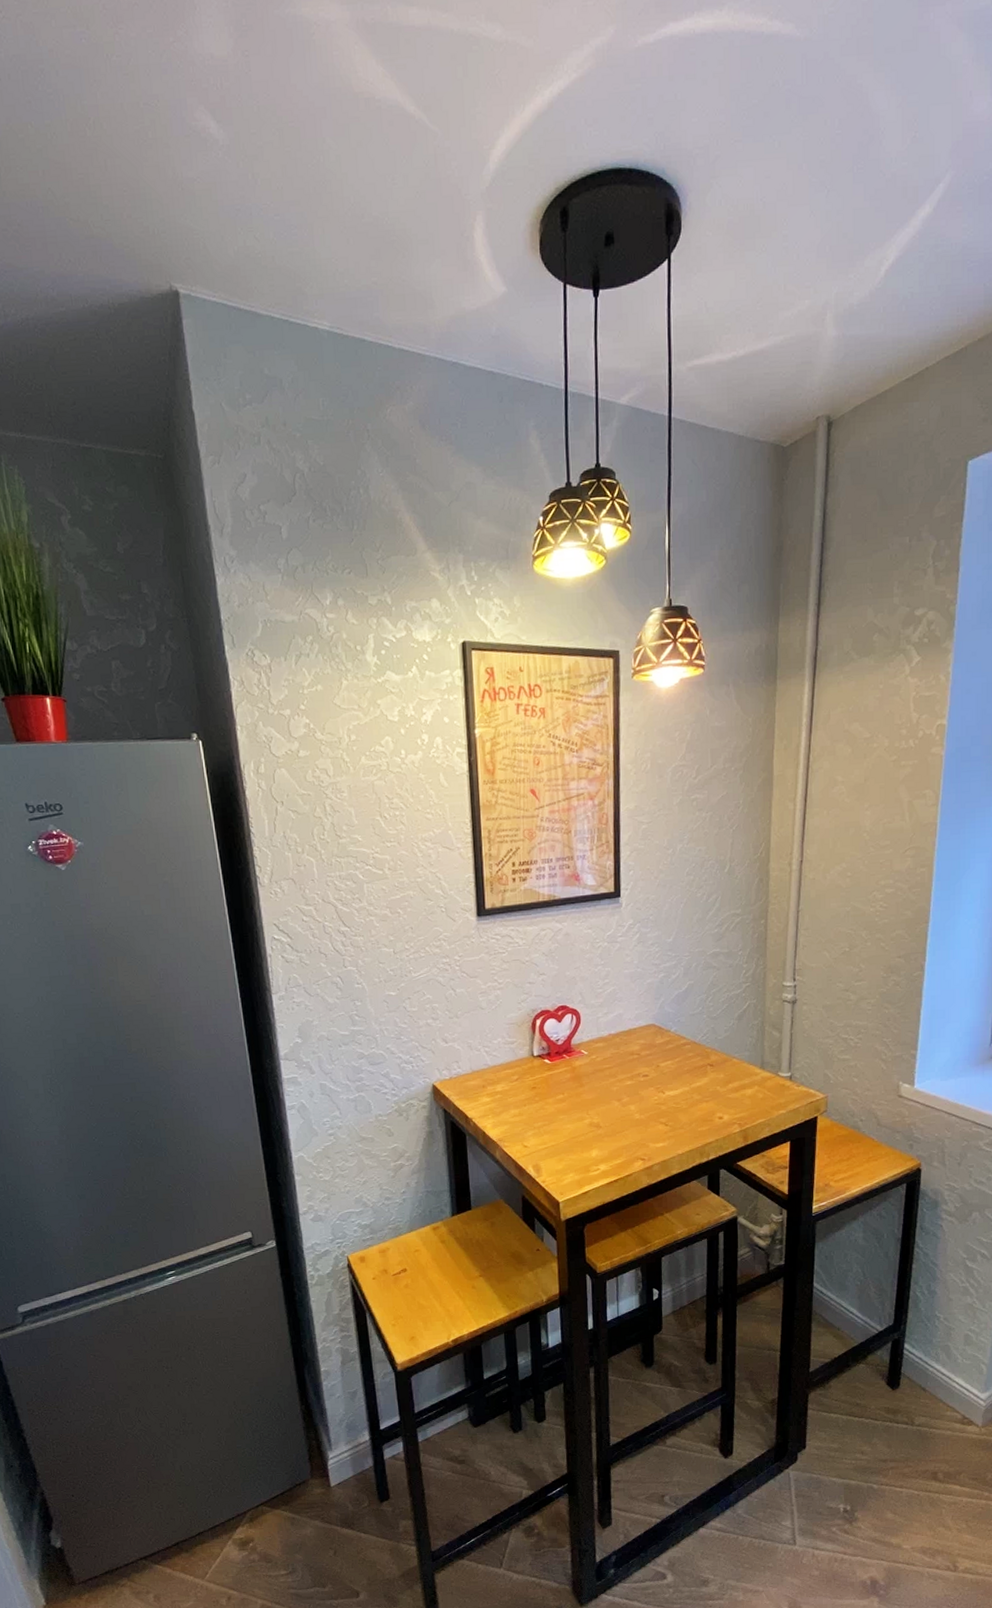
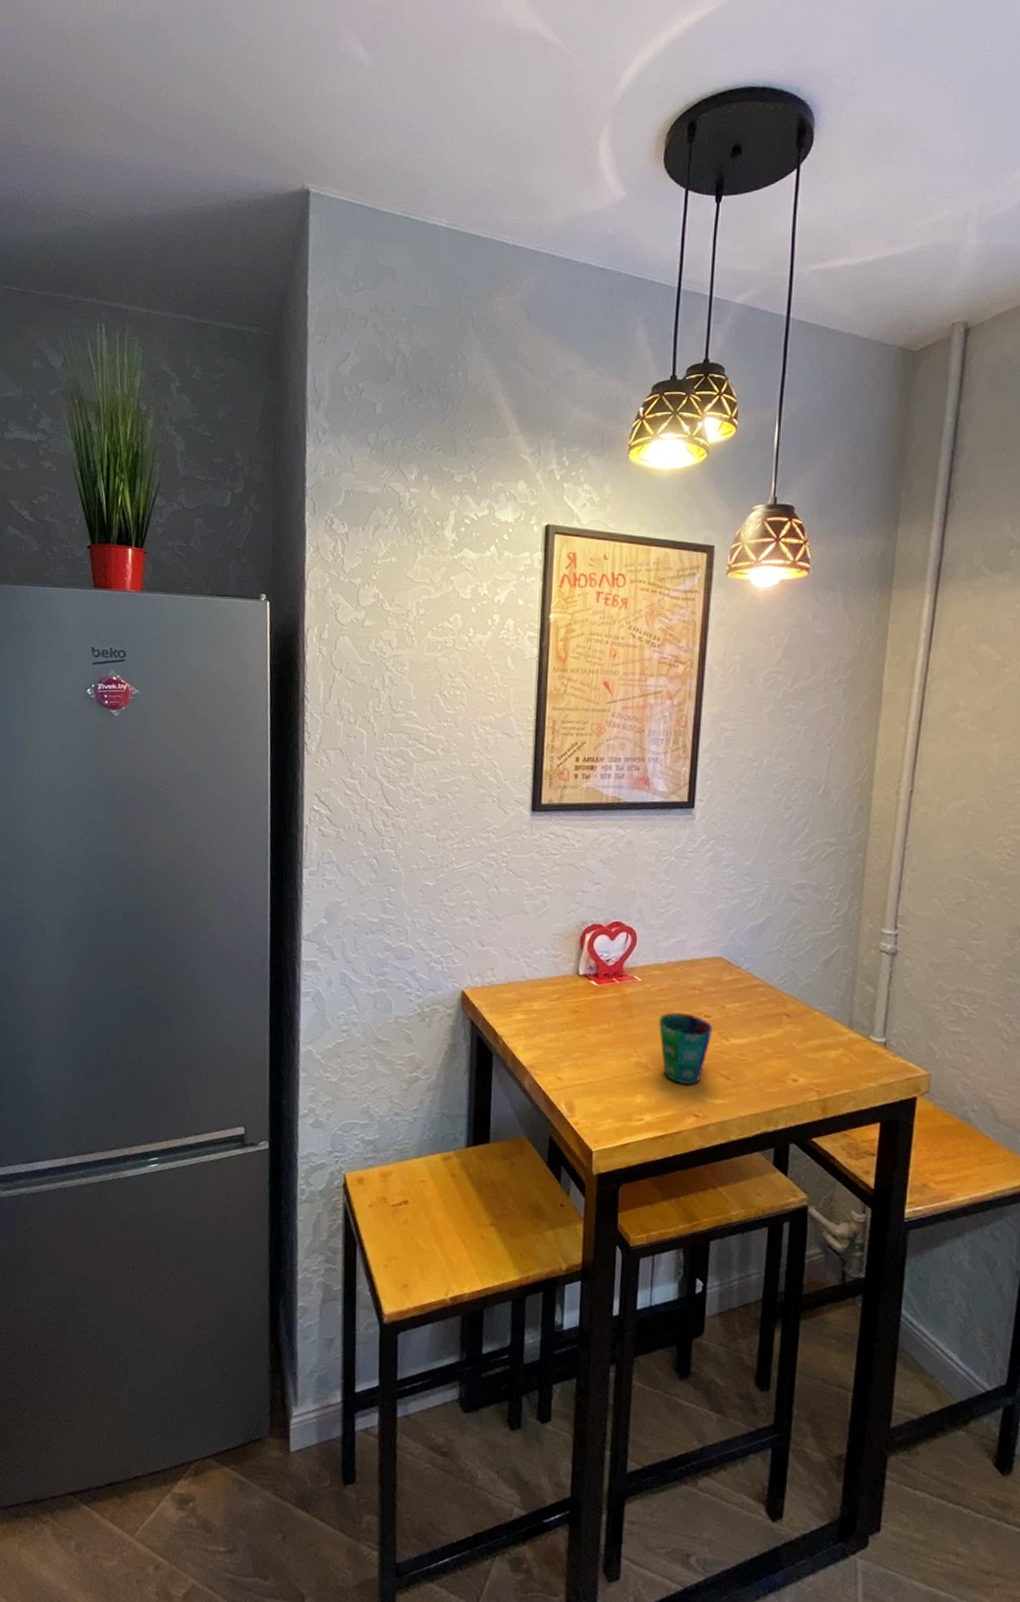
cup: none [605,1076,651,1135] -> present [659,1012,713,1085]

